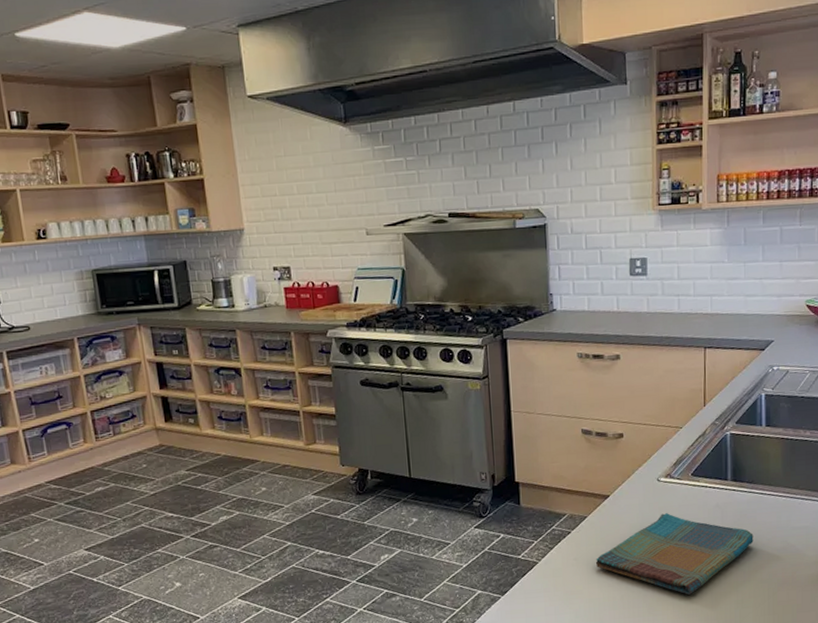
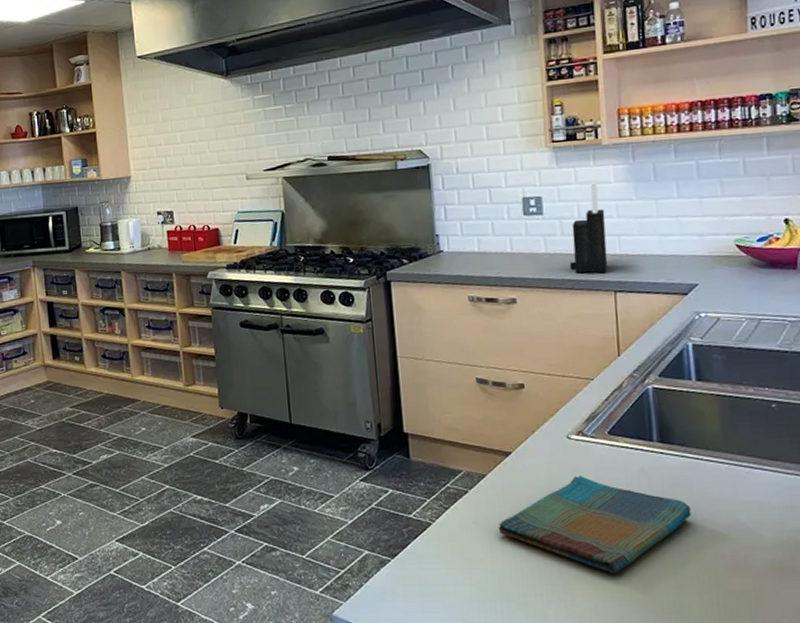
knife block: none [667,243,701,331] -> present [569,181,608,274]

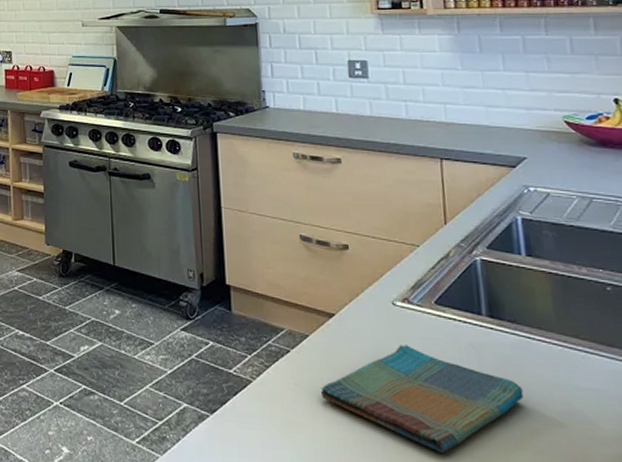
knife block: present [569,181,608,274] -> none [394,49,434,139]

